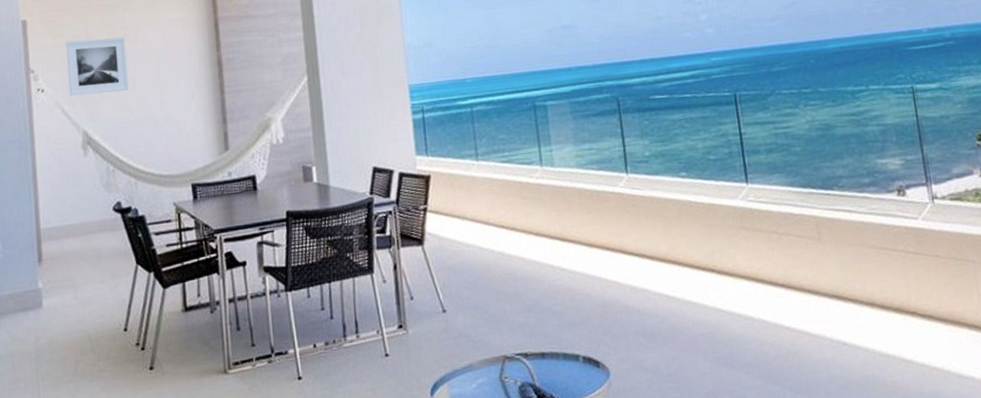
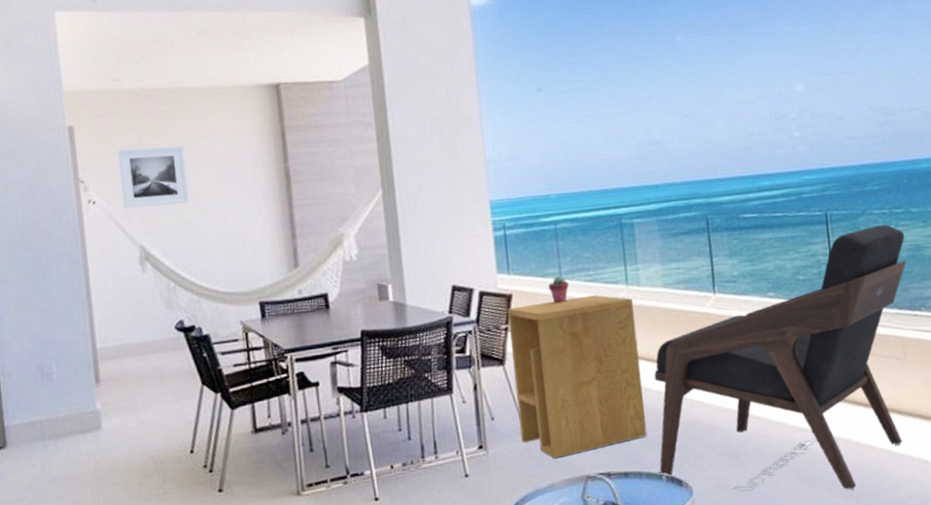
side table: none [425,176,564,338] -> present [507,295,647,458]
potted succulent: none [465,157,485,184] -> present [548,275,569,304]
lounge chair: none [569,104,820,373] -> present [654,225,906,491]

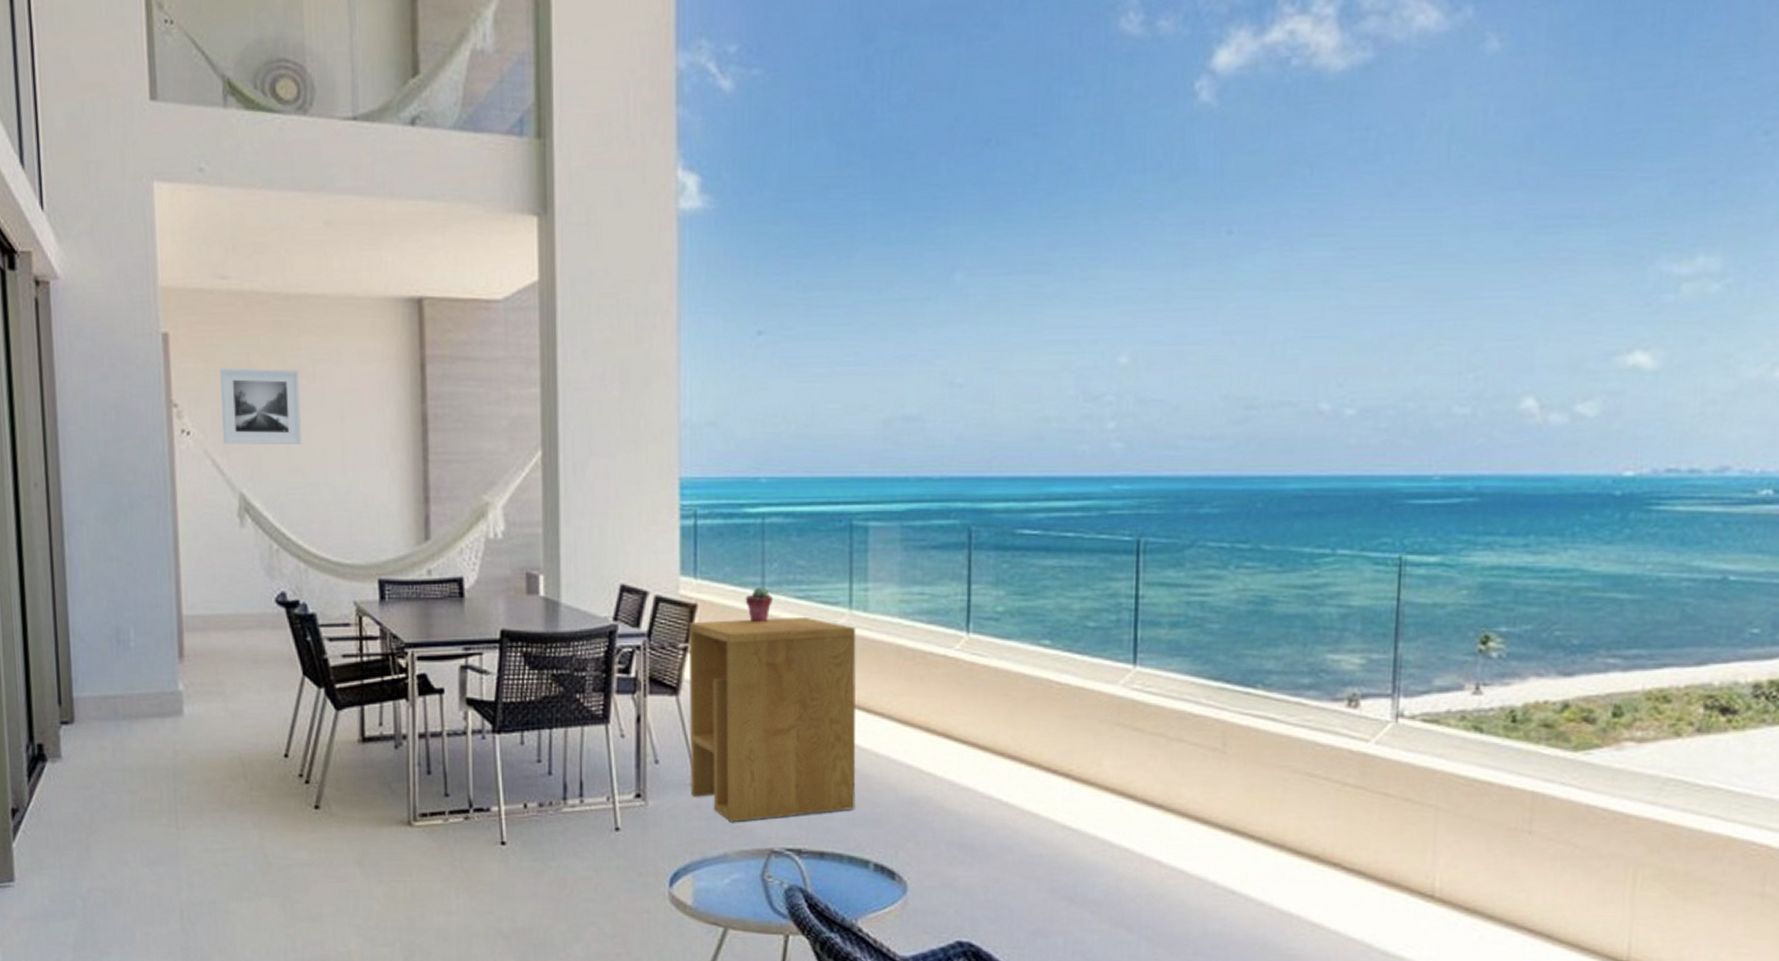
lounge chair: present [654,225,906,491] -> none [866,564,1248,914]

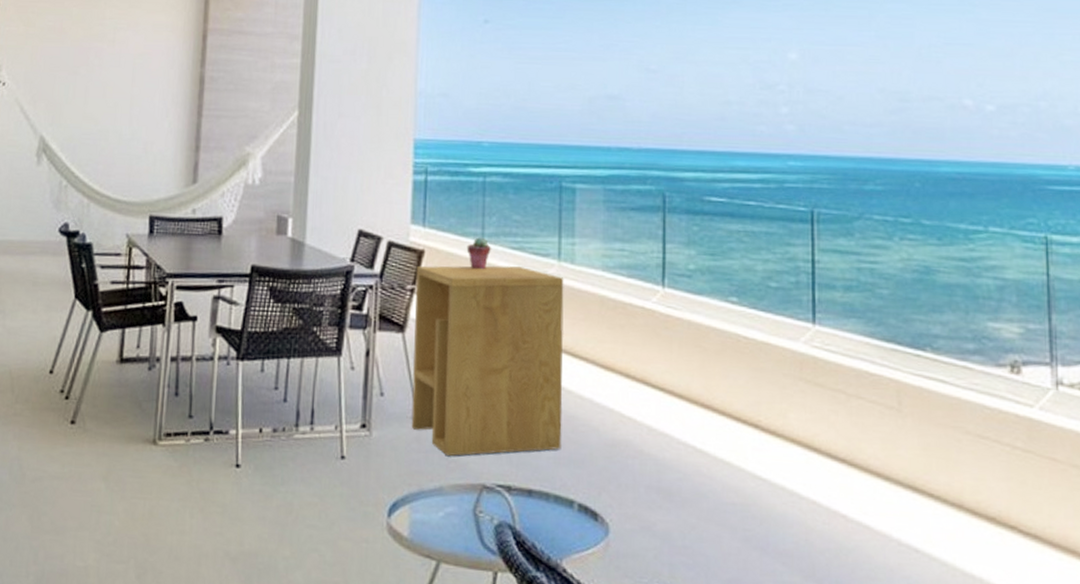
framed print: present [220,368,302,444] -> none [32,32,102,97]

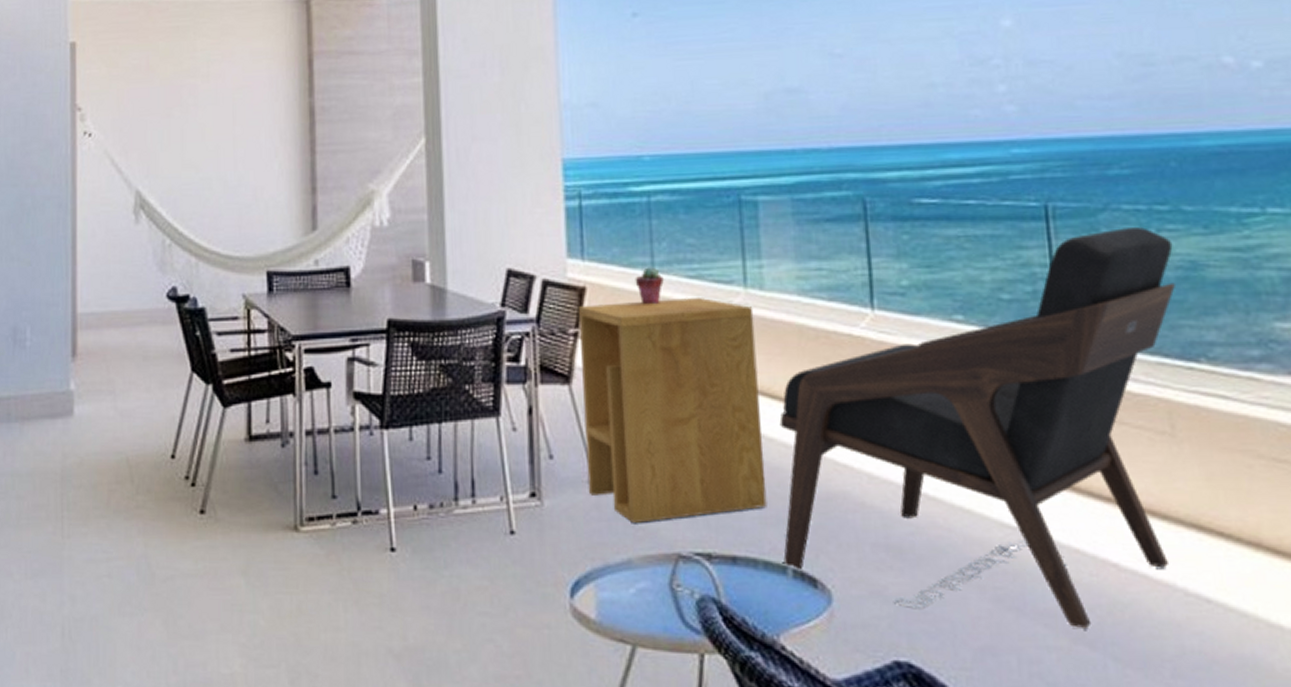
lounge chair: none [571,234,912,568] -> present [779,227,1175,628]

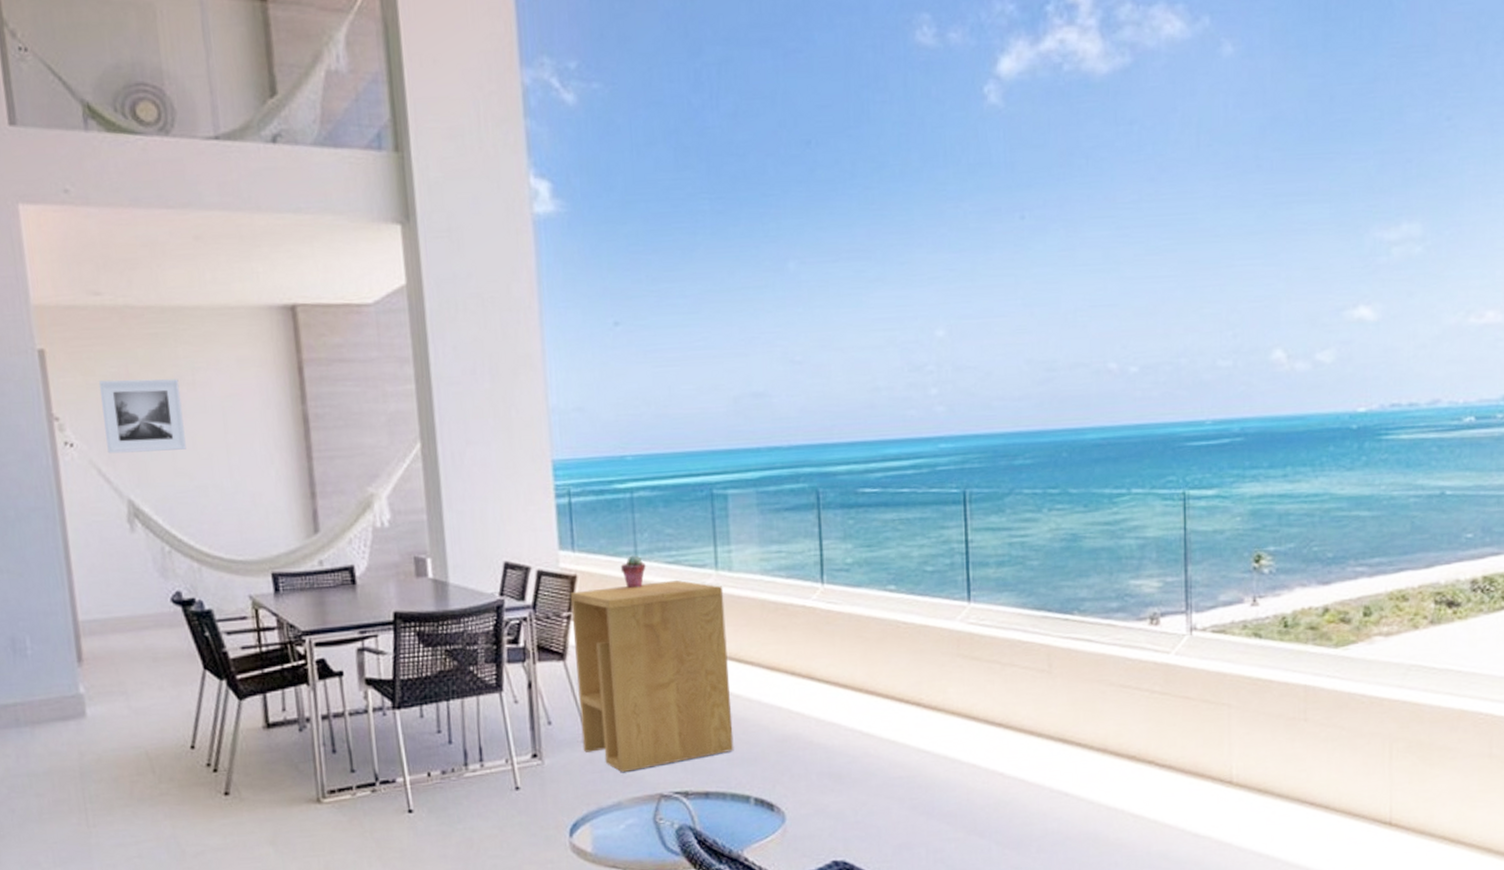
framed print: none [122,70,195,144] -> present [99,378,186,454]
lounge chair: present [779,227,1175,628] -> none [745,508,1060,823]

